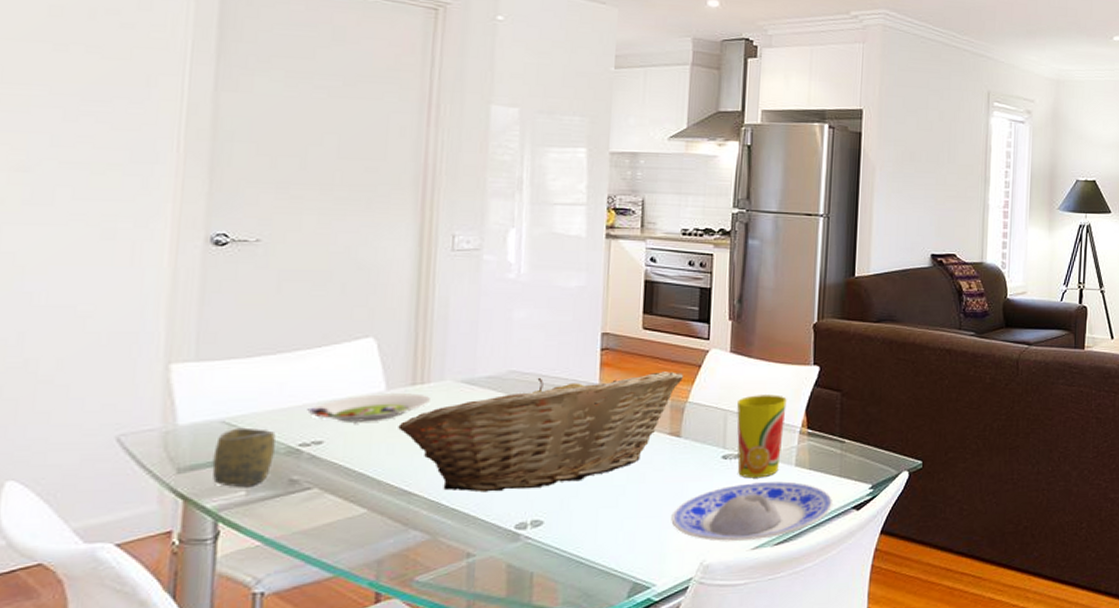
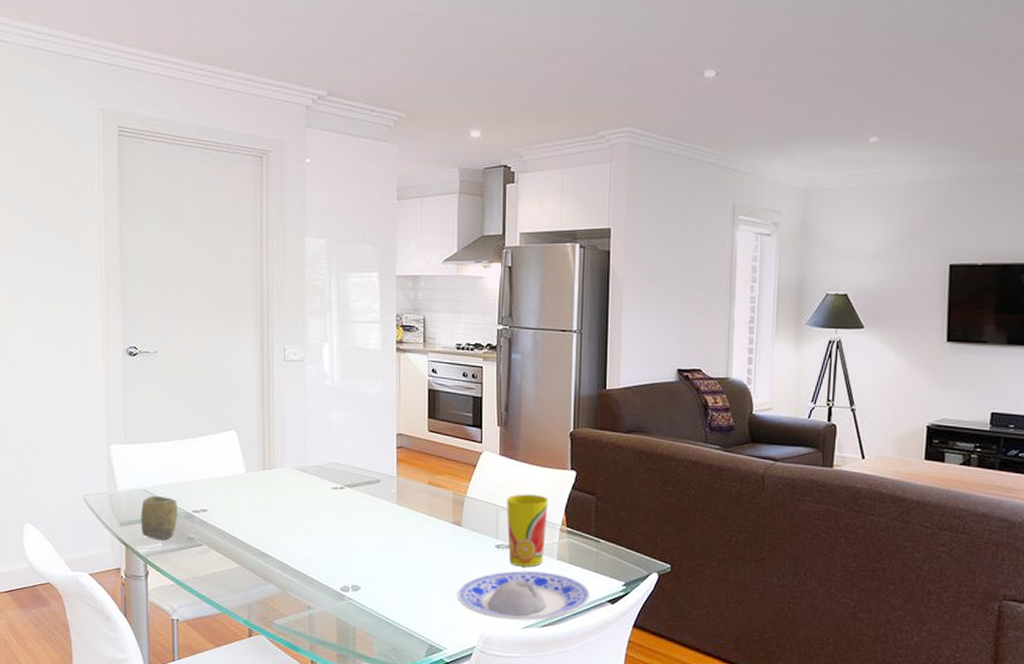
salad plate: present [307,393,430,422] -> none [196,475,276,497]
fruit basket: present [398,371,684,492] -> none [256,468,463,560]

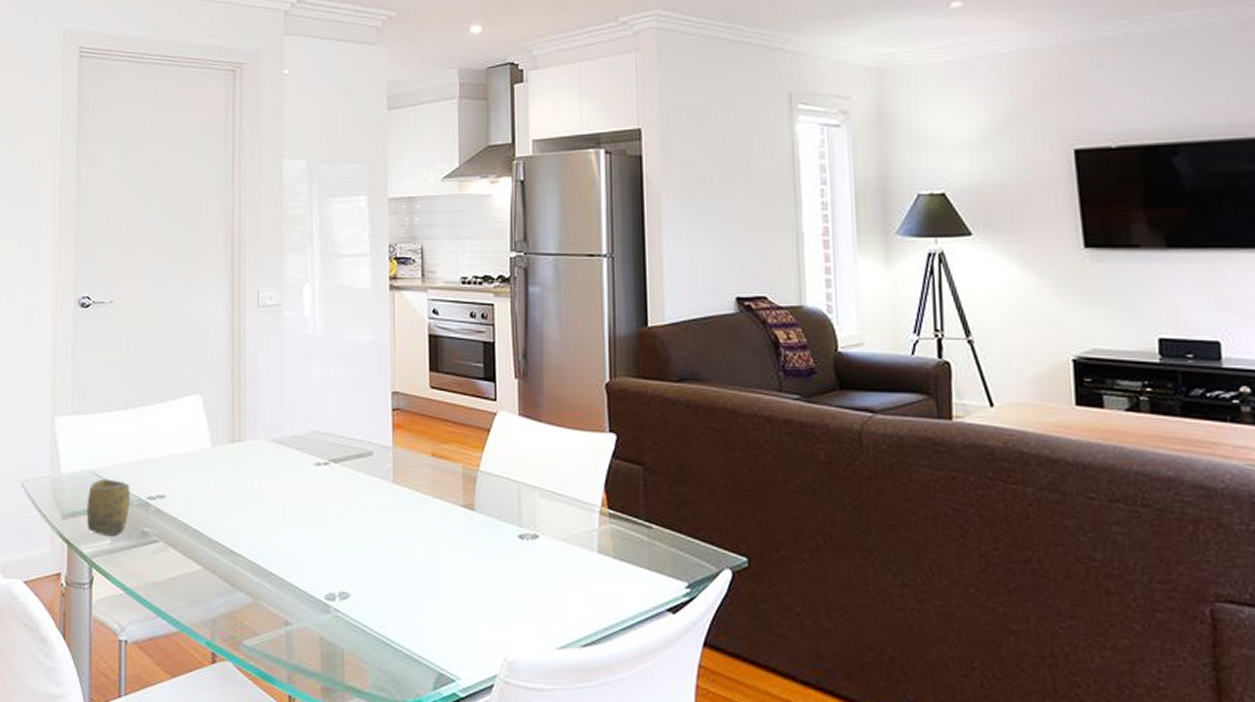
plate: present [457,570,591,620] -> none [471,569,645,638]
cup: present [507,494,548,567] -> none [530,466,583,564]

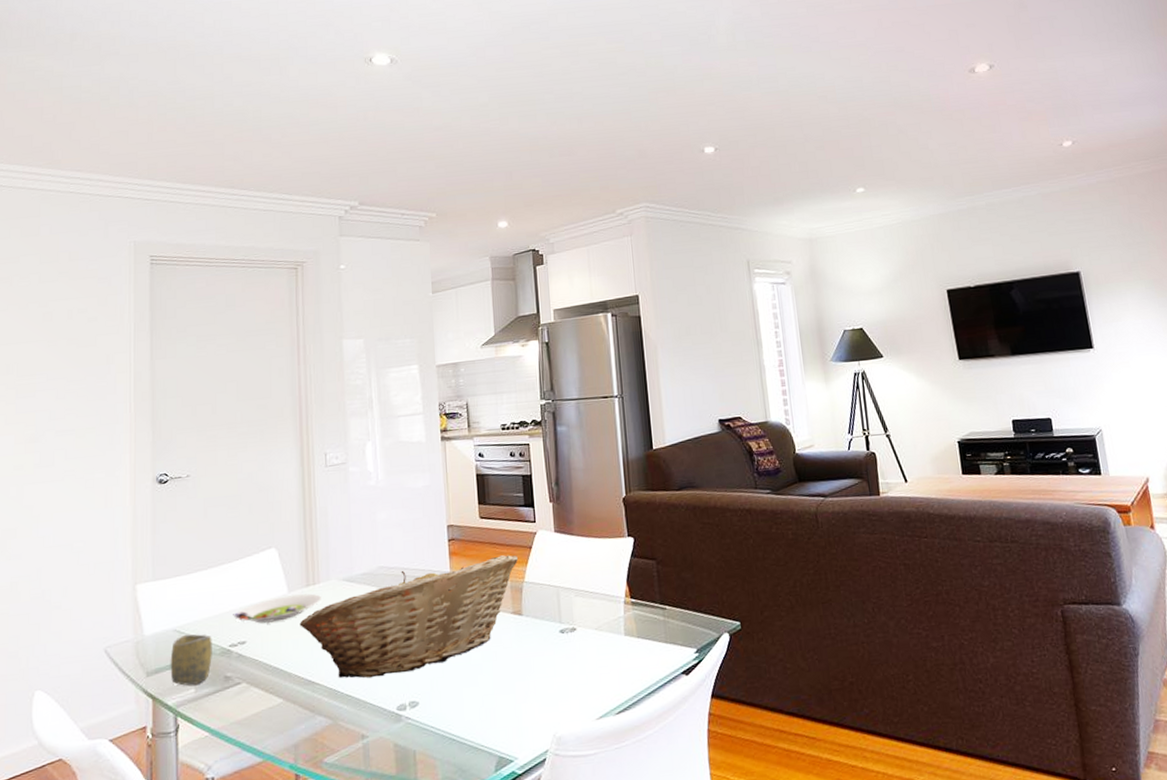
salad plate: none [152,450,247,478] -> present [233,593,321,623]
fruit basket: none [223,436,474,558] -> present [300,555,519,679]

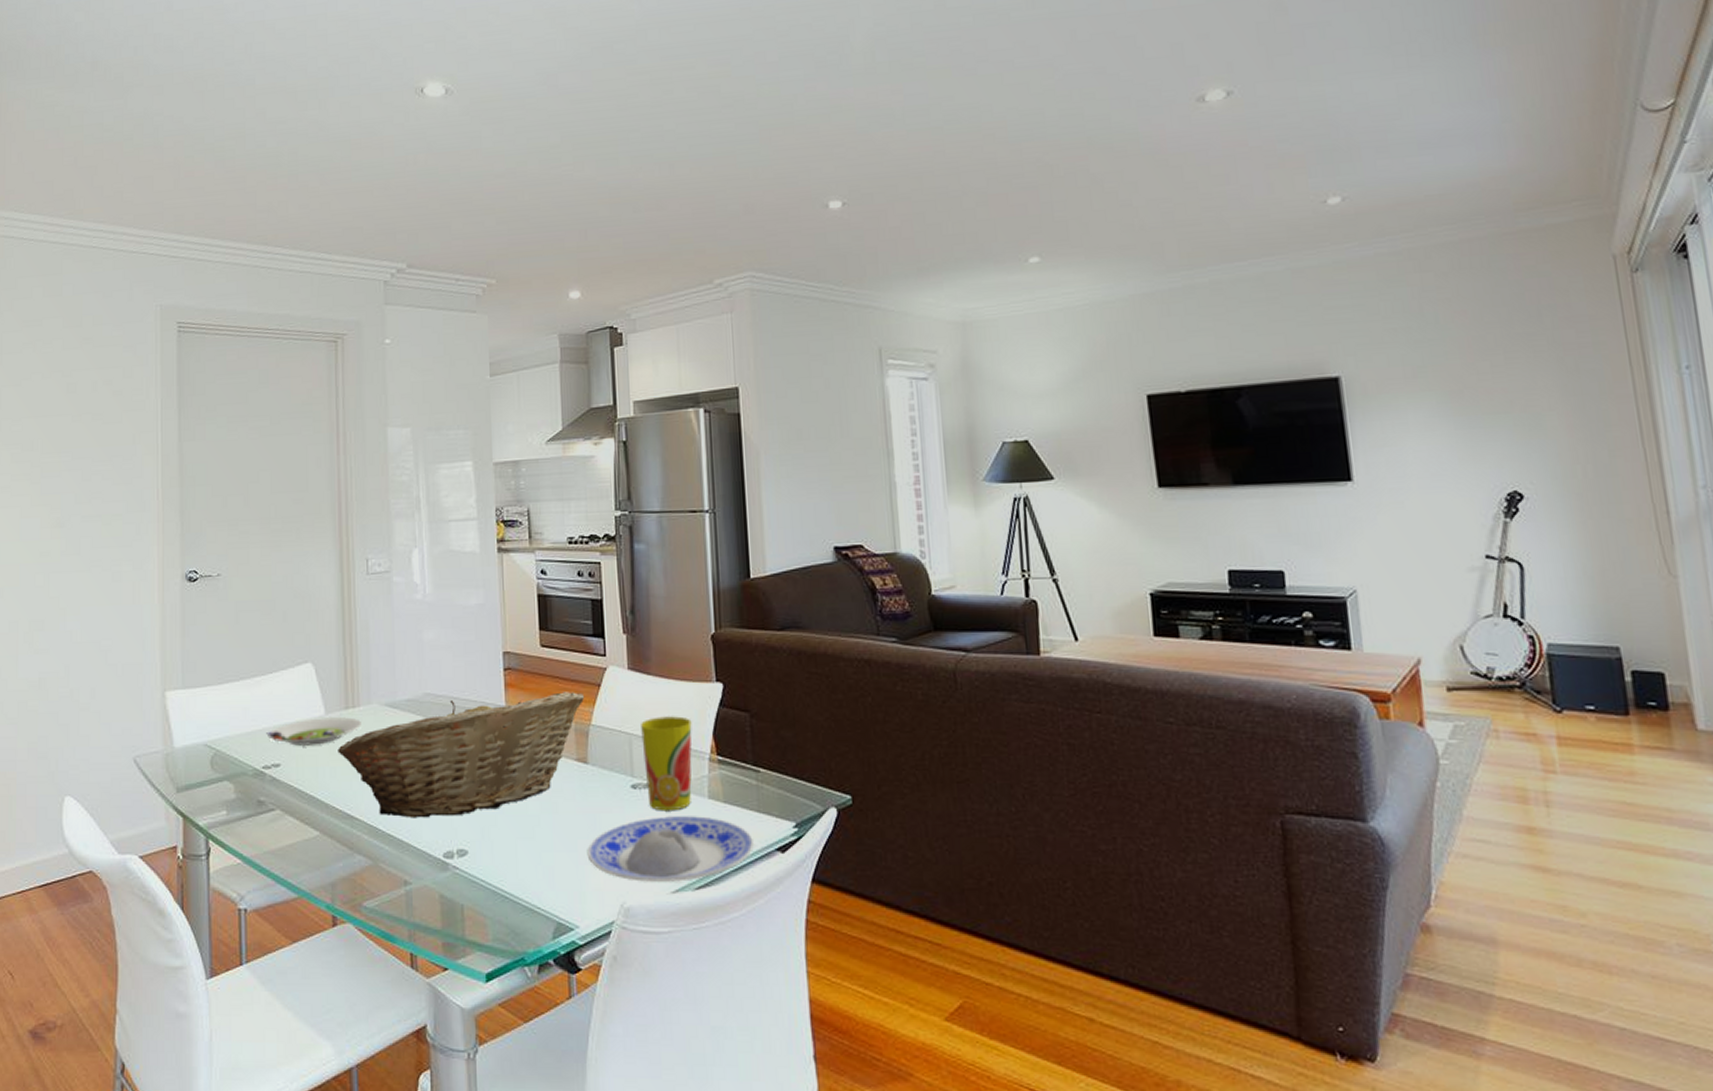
cup: present [170,634,212,686] -> none [201,750,245,806]
plate: none [523,651,664,713] -> present [587,816,755,882]
cup: none [566,568,611,650] -> present [641,716,692,811]

